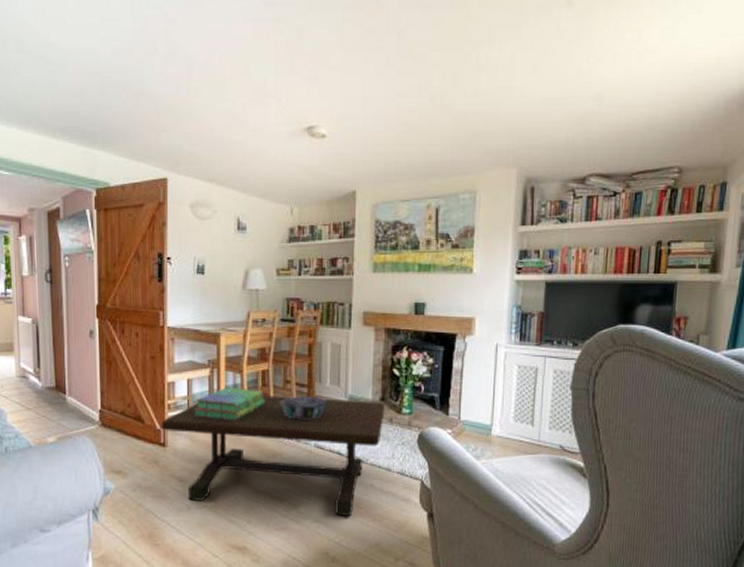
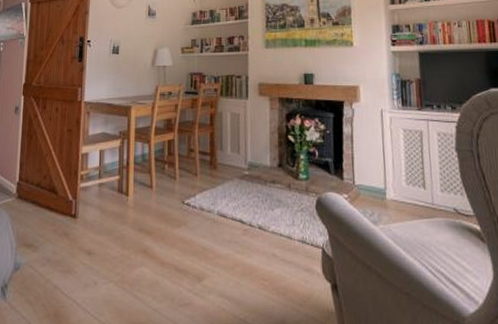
coffee table: present [161,396,385,517] -> none [73,164,283,290]
stack of books: present [194,387,265,421] -> none [105,157,171,190]
decorative bowl: present [280,396,328,420] -> none [184,164,229,187]

